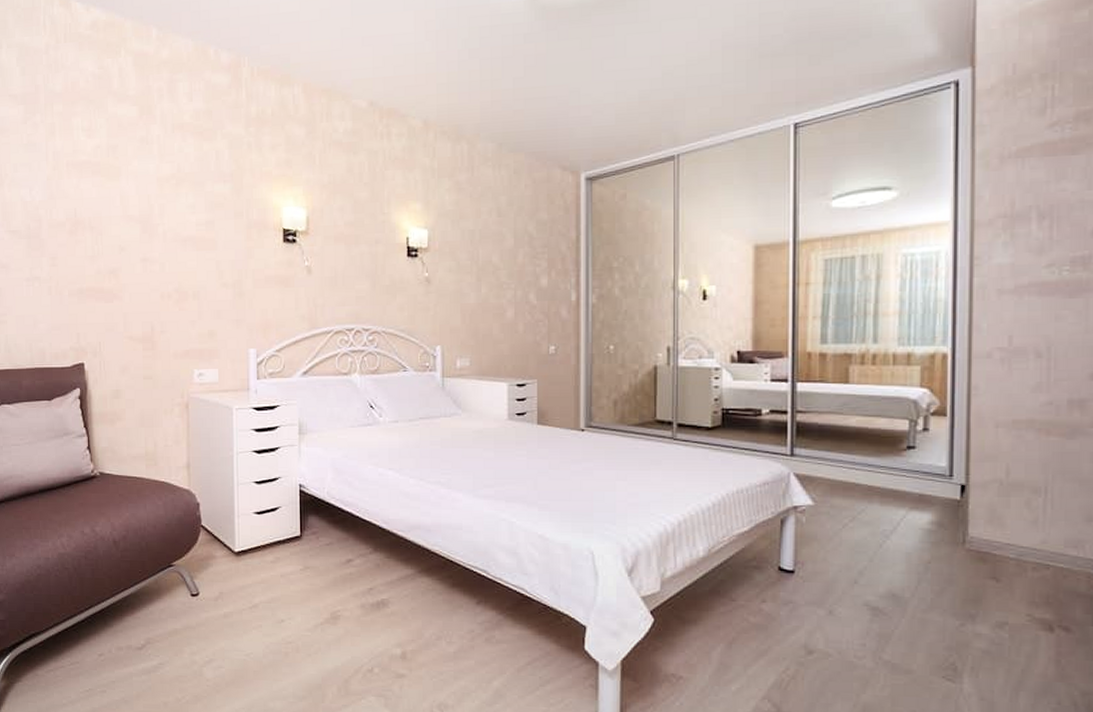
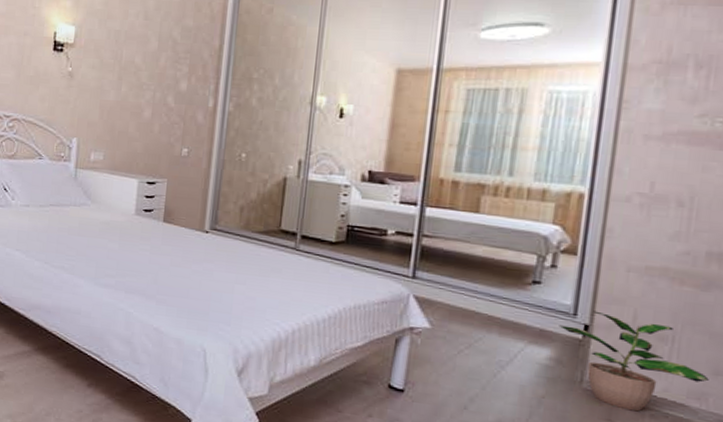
potted plant: none [937,470,1083,566] -> present [558,310,709,412]

